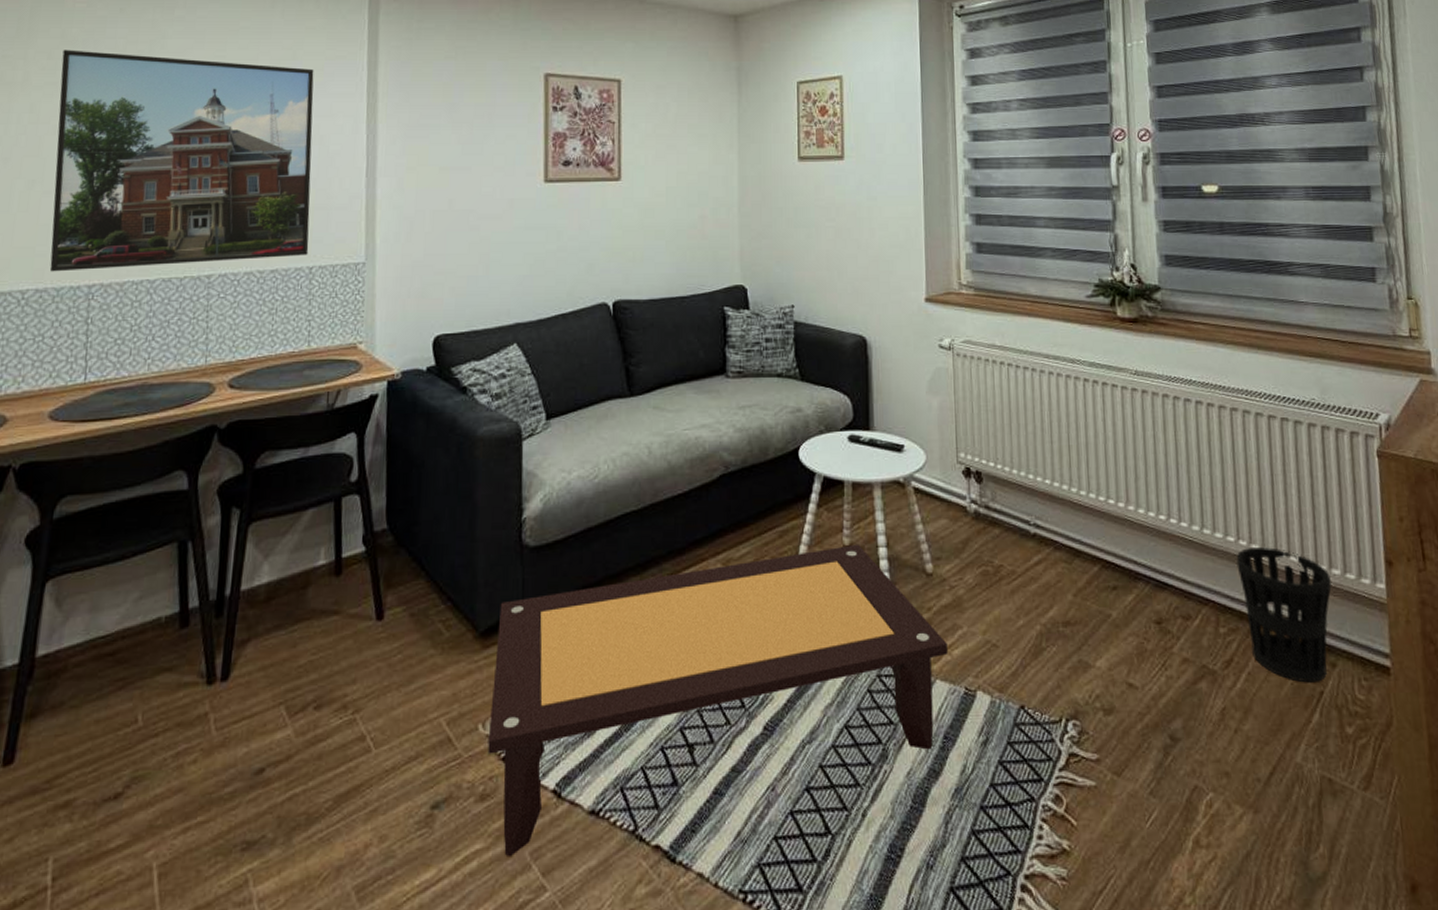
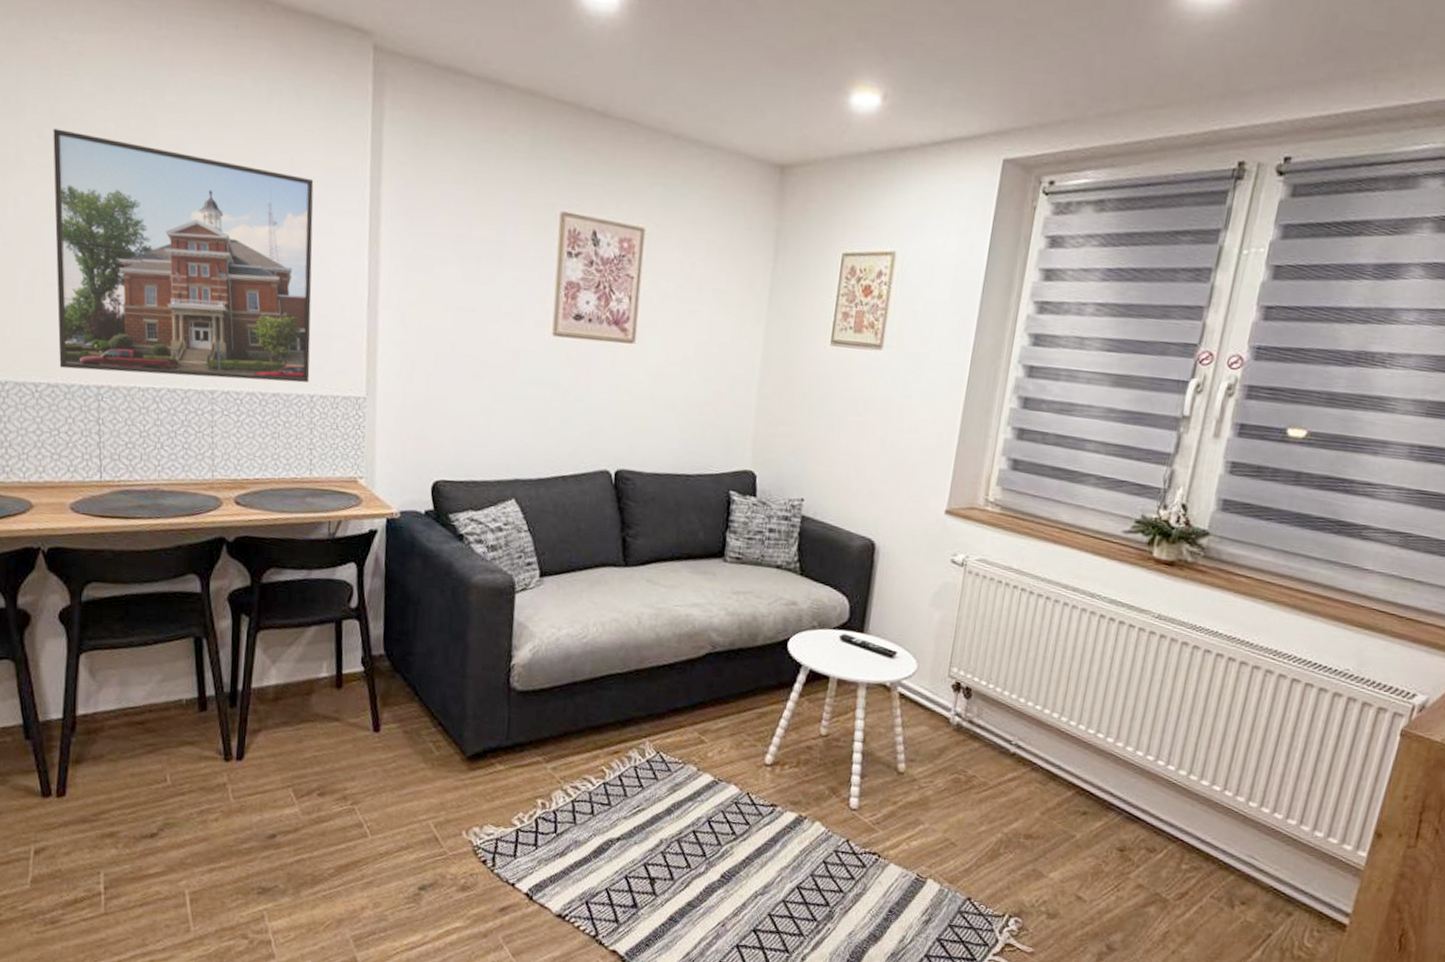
coffee table: present [488,544,948,857] -> none [469,734,907,938]
wastebasket: present [1236,546,1332,683] -> none [1209,798,1312,926]

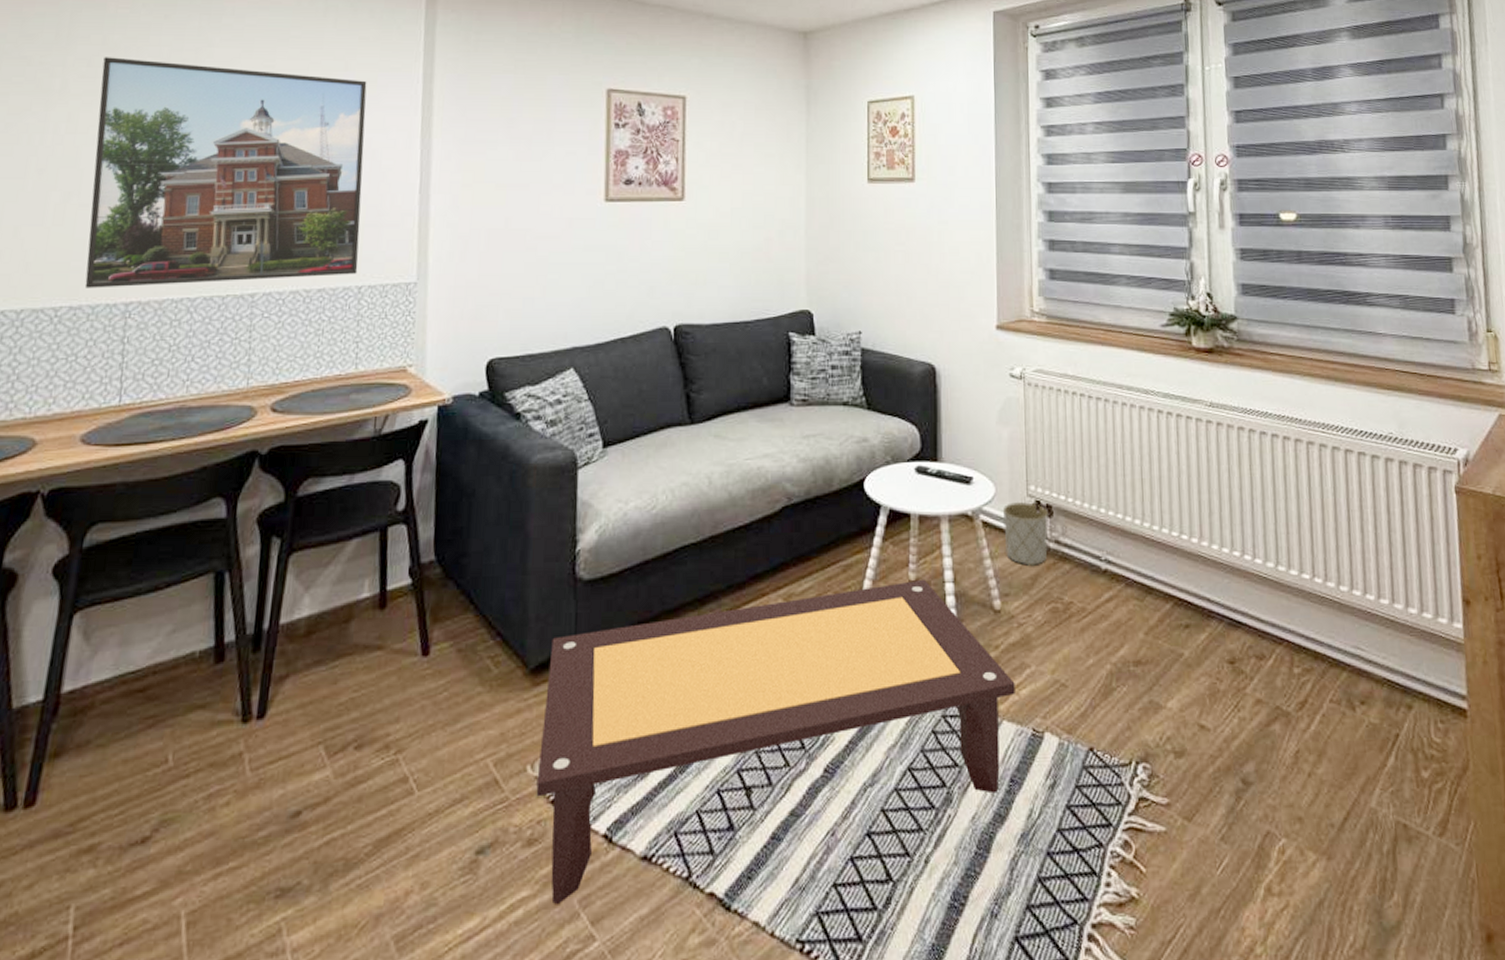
coffee table: none [469,734,907,938] -> present [536,579,1015,905]
planter: none [918,680,967,740] -> present [1003,501,1048,567]

